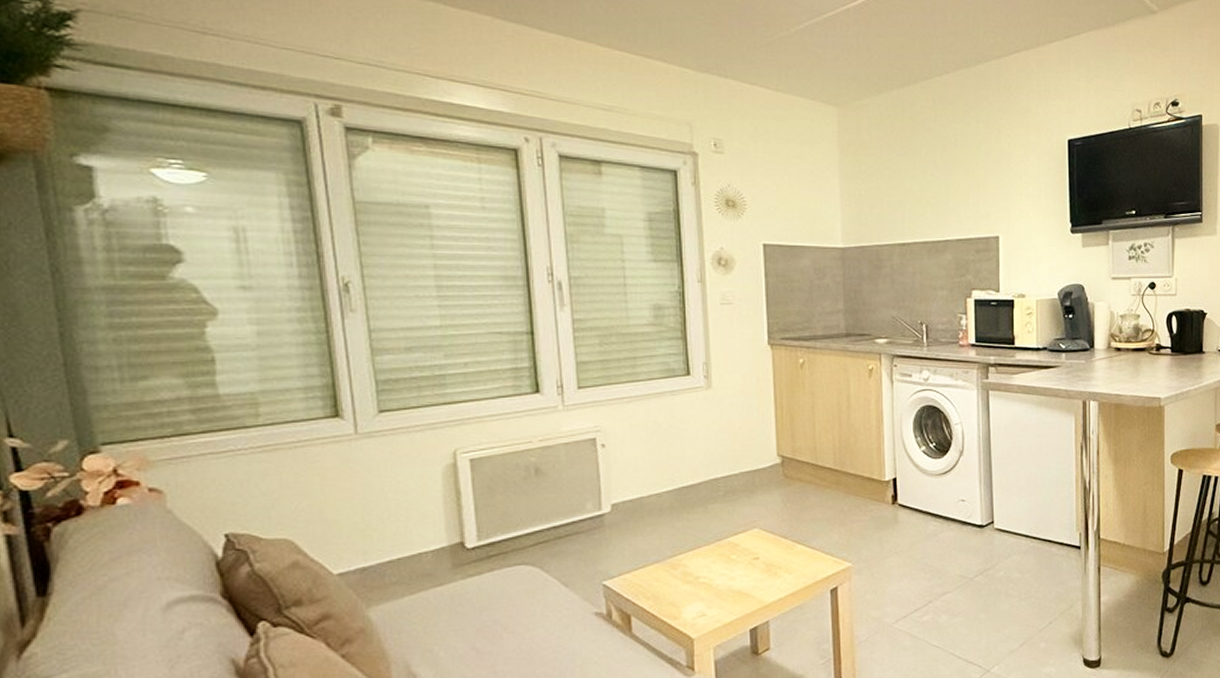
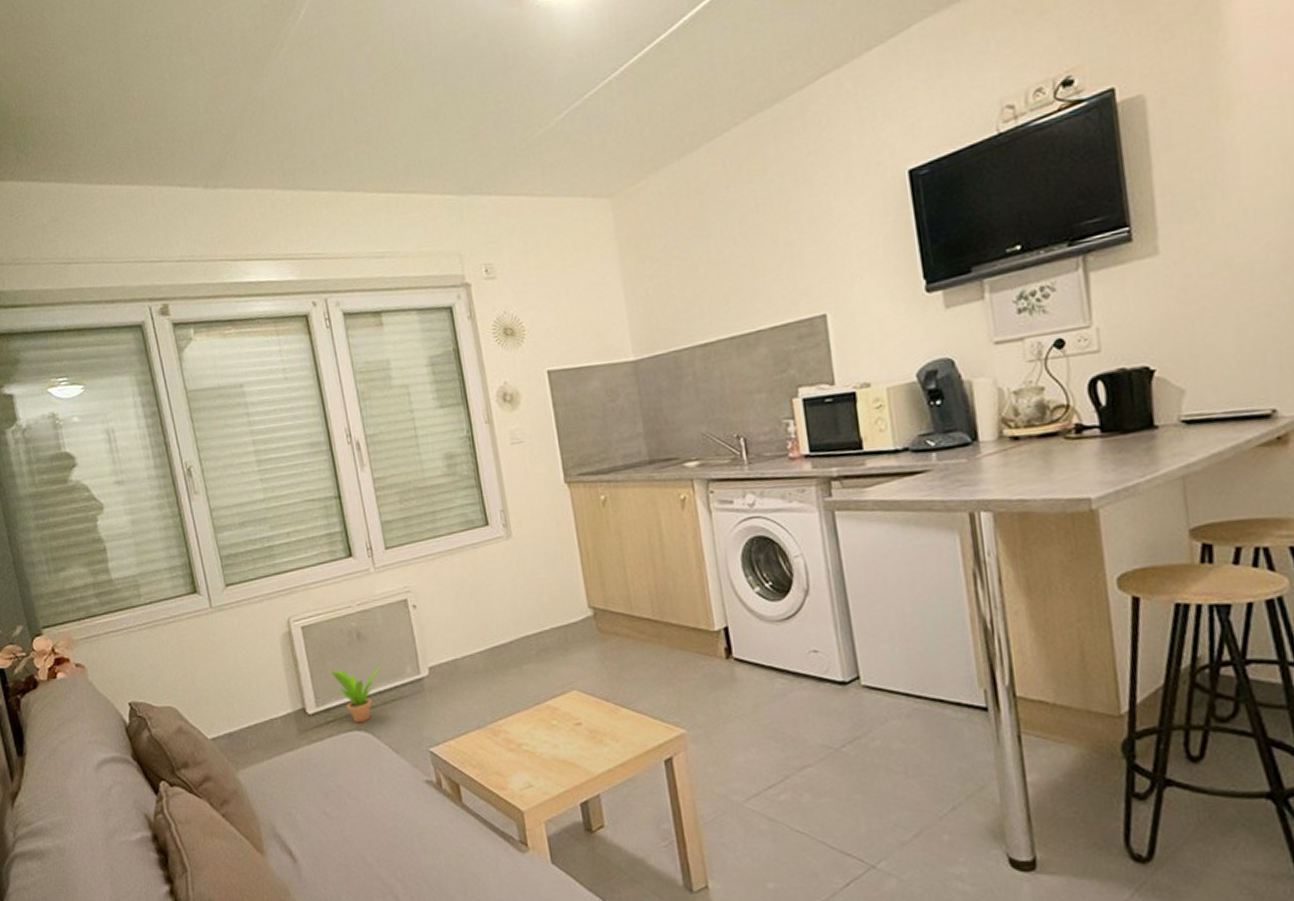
potted plant: none [499,501,559,558] -> present [330,666,381,724]

